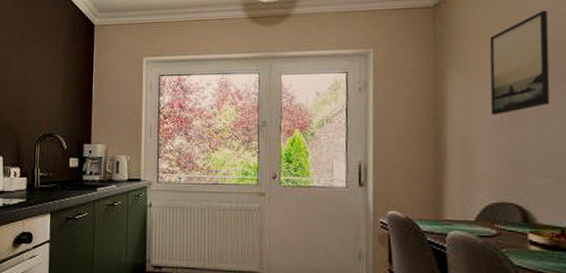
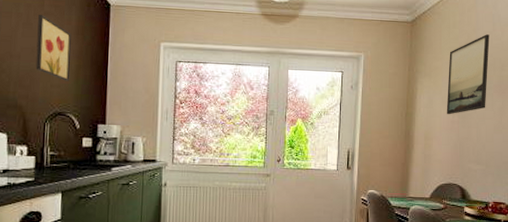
wall art: none [27,42,59,103] -> present [35,15,71,81]

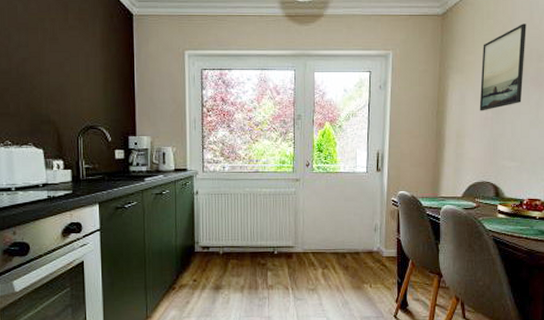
wall art: present [35,15,71,81] -> none [64,29,99,95]

